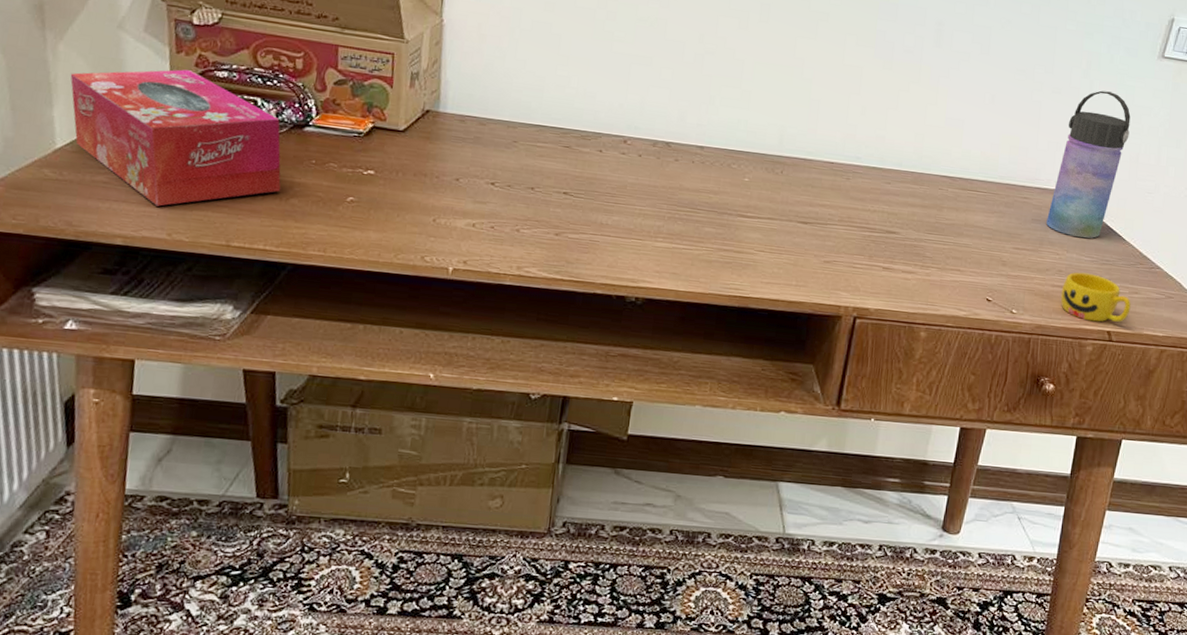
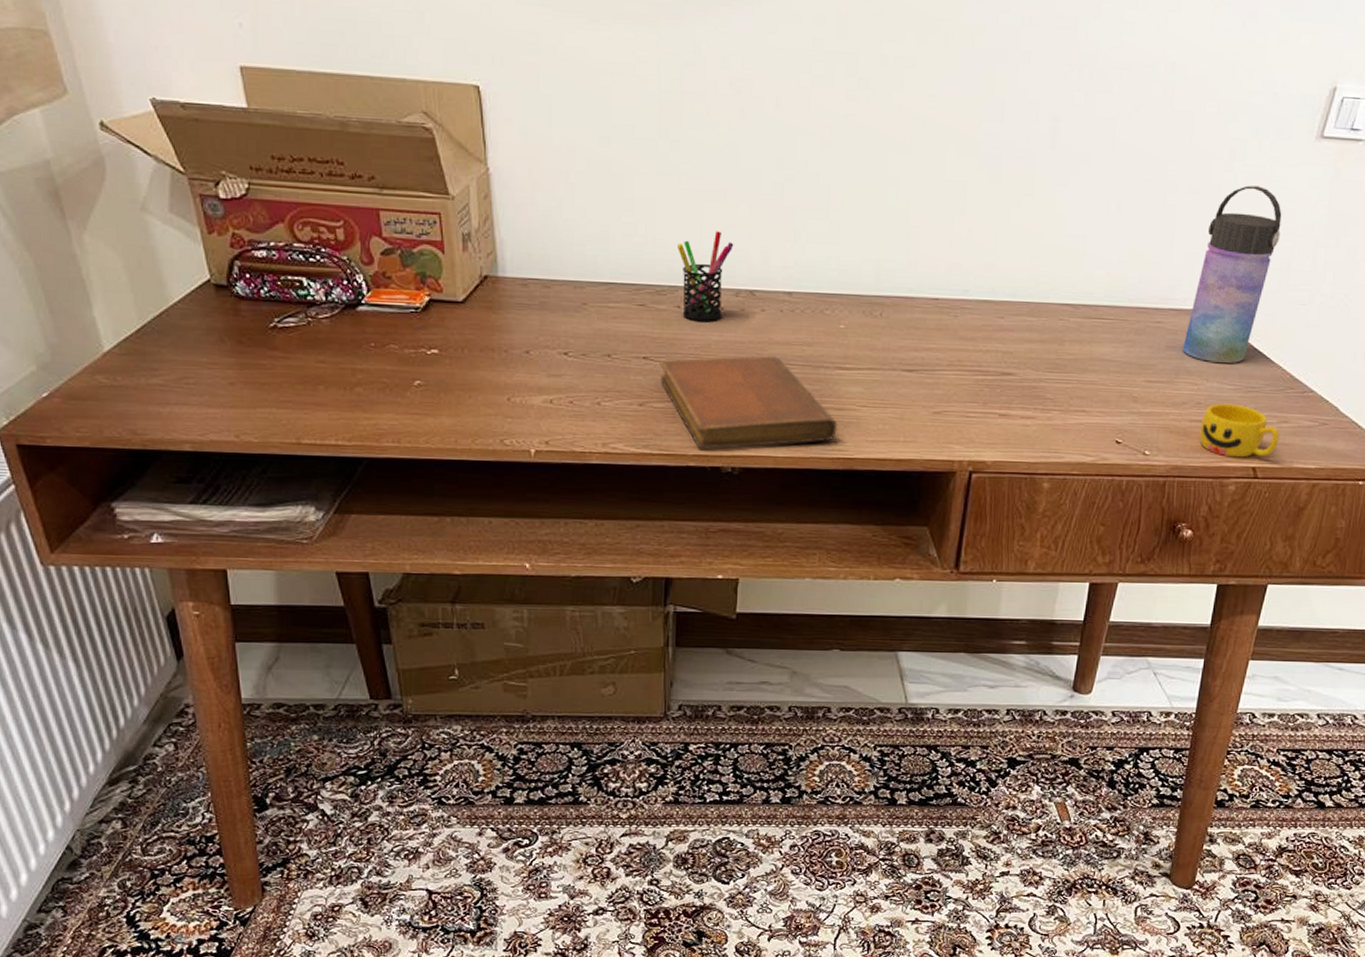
tissue box: present [70,69,281,206] -> none [102,251,344,407]
notebook: none [577,196,736,280] -> present [660,355,837,449]
pen holder: none [603,89,656,166] -> present [676,231,734,321]

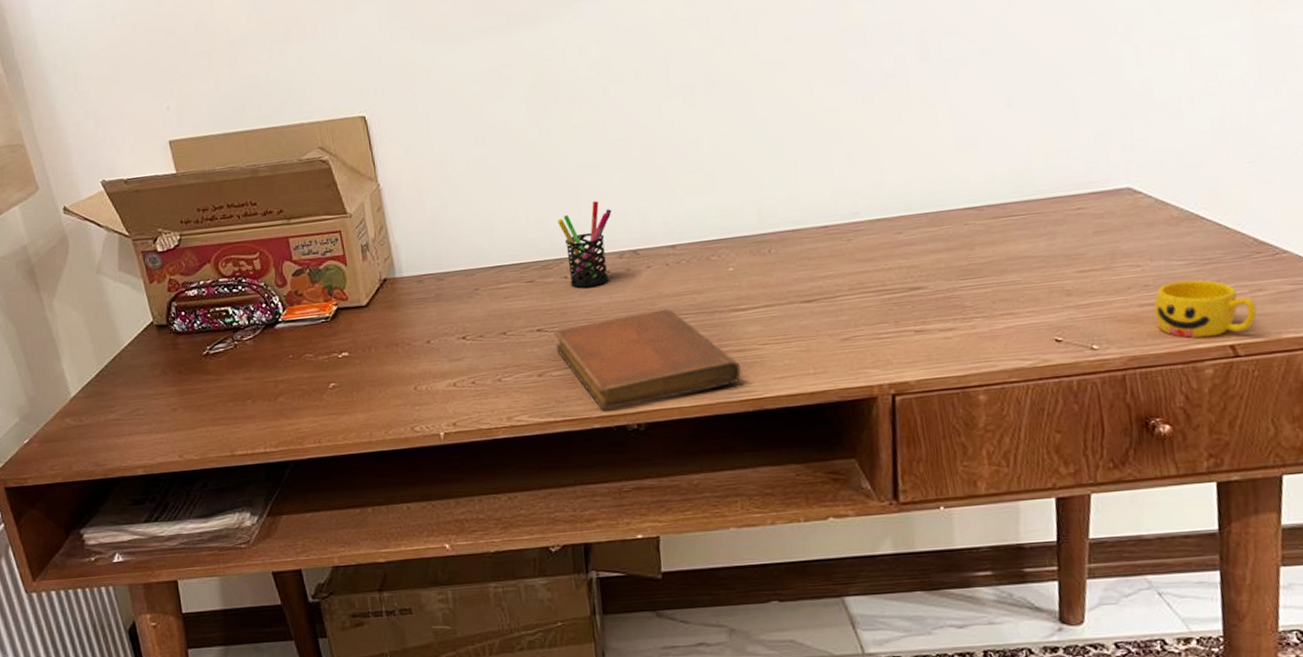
water bottle: present [1183,185,1282,364] -> none [1113,51,1205,240]

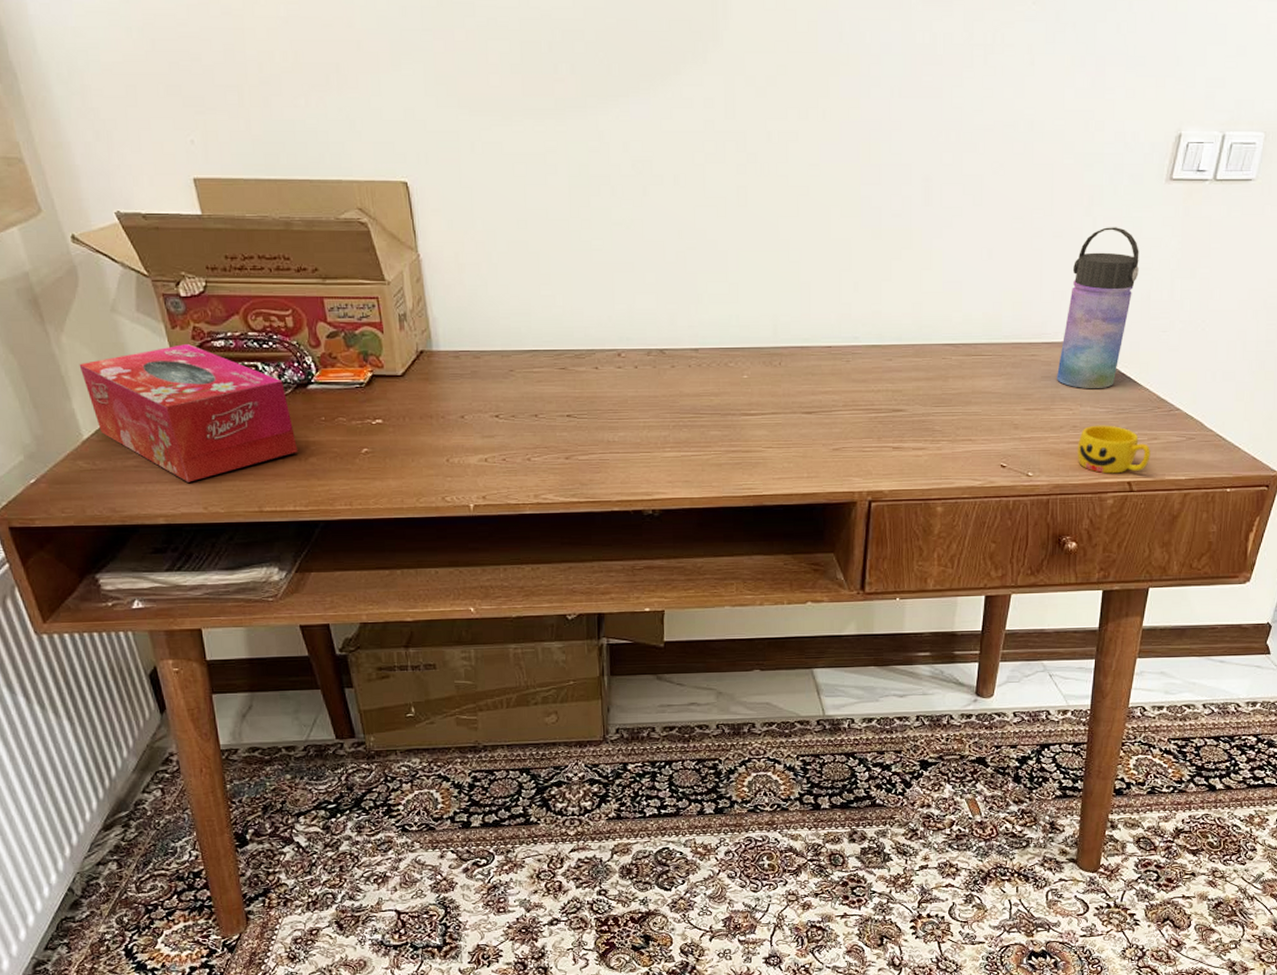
tissue box: none [68,295,268,432] -> present [79,343,299,482]
notebook: present [554,308,741,410] -> none [582,407,746,495]
pen holder: present [557,201,612,288] -> none [591,298,643,379]
water bottle: none [1113,51,1205,240] -> present [1057,227,1139,389]

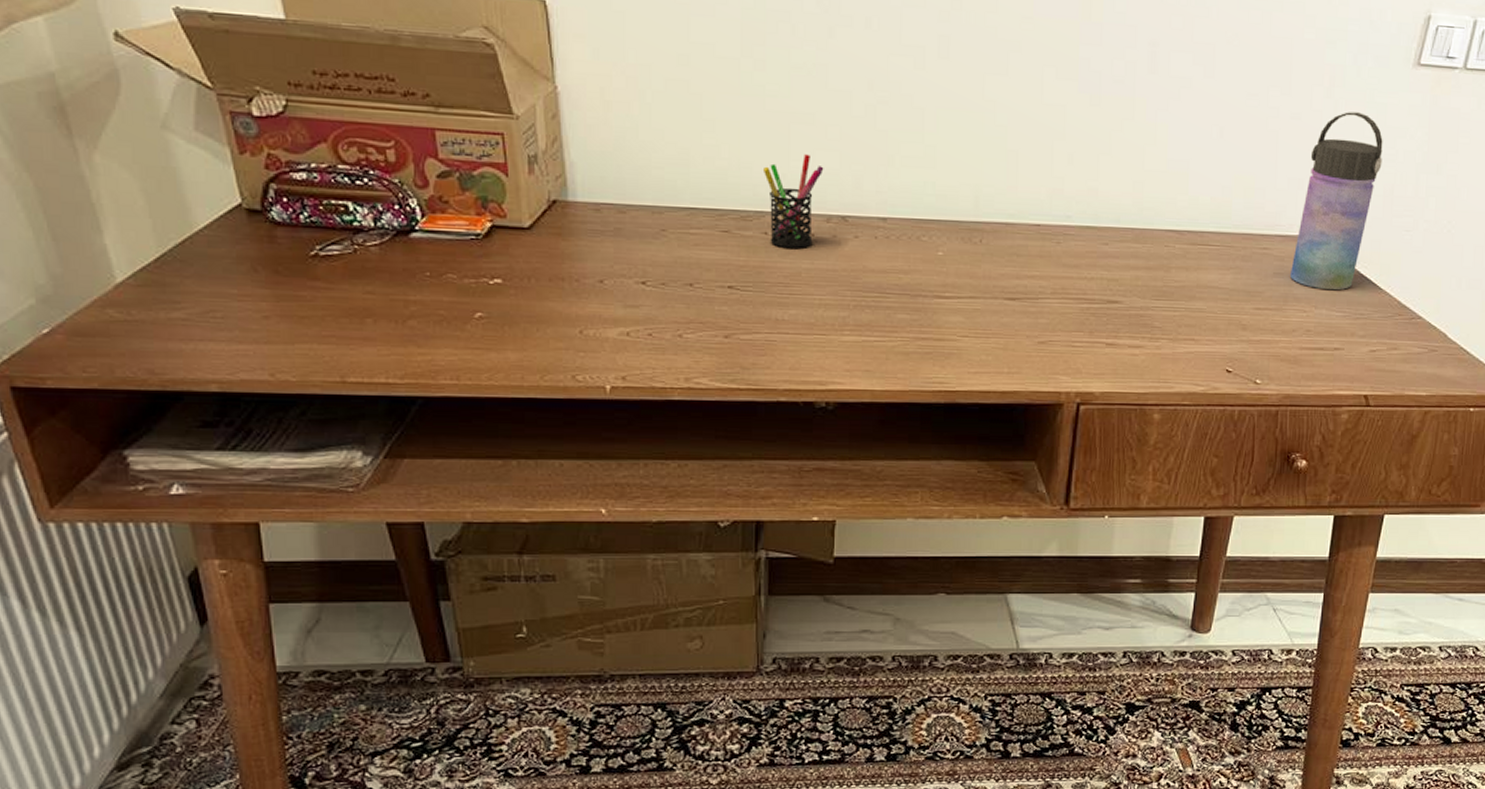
tissue box: present [79,343,299,482] -> none [115,173,395,343]
pen holder: none [591,298,643,379] -> present [762,154,824,248]
cup: present [1077,425,1151,474] -> none [1310,330,1390,386]

